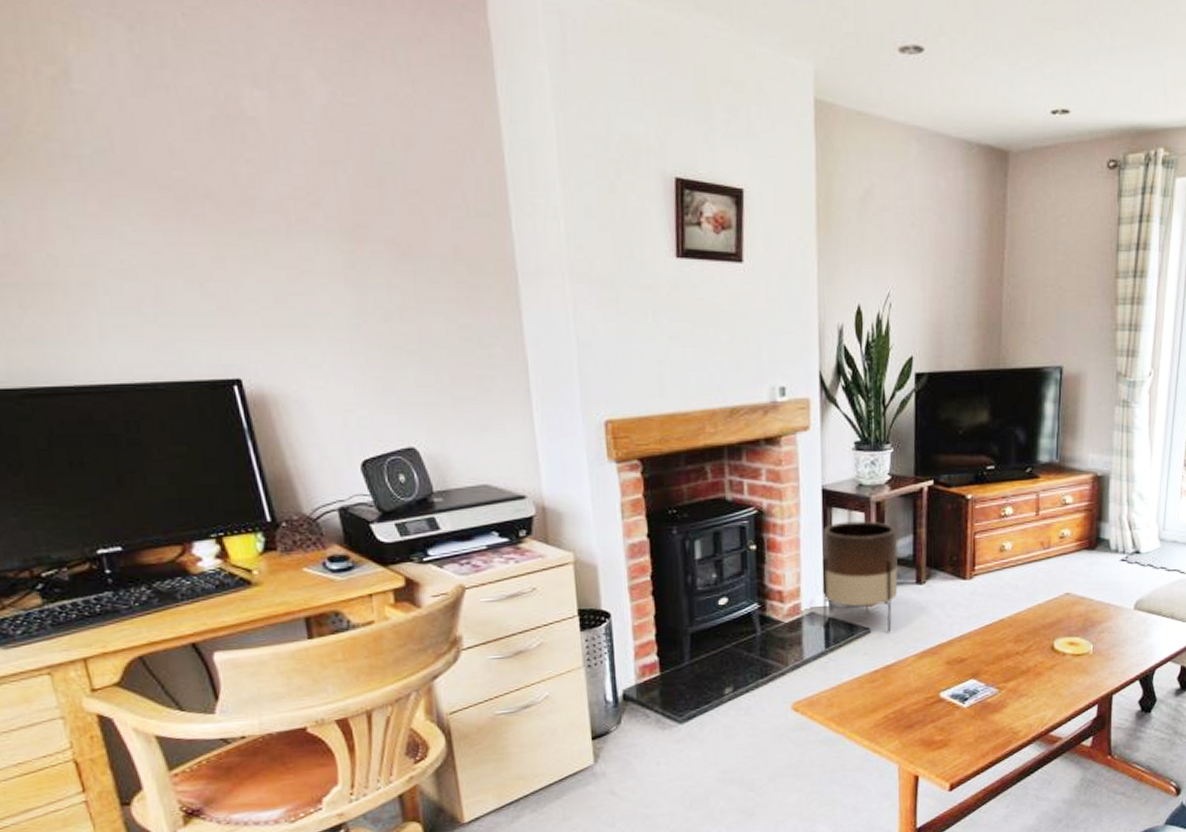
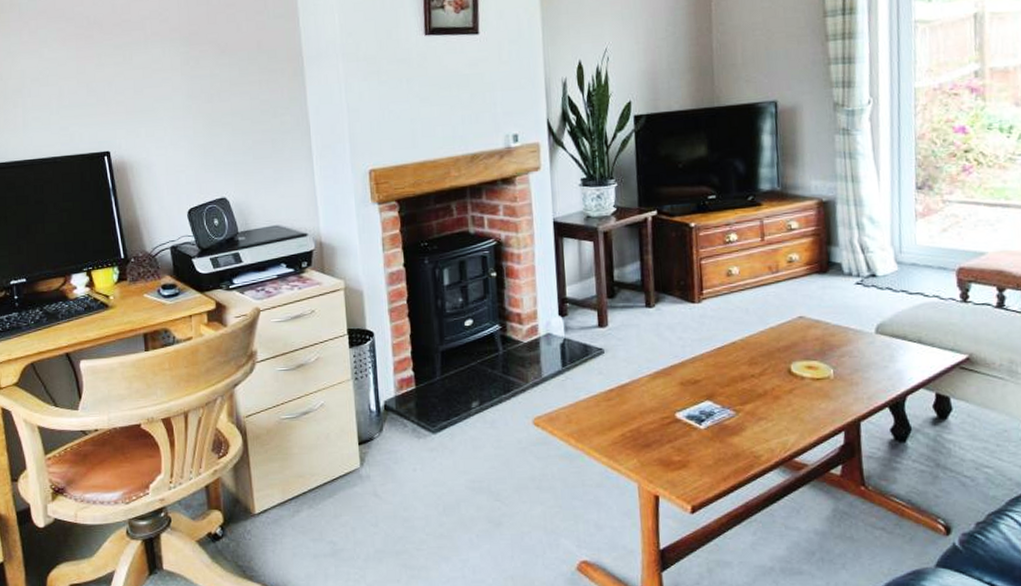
planter: present [822,521,899,632] -> none [555,249,629,353]

